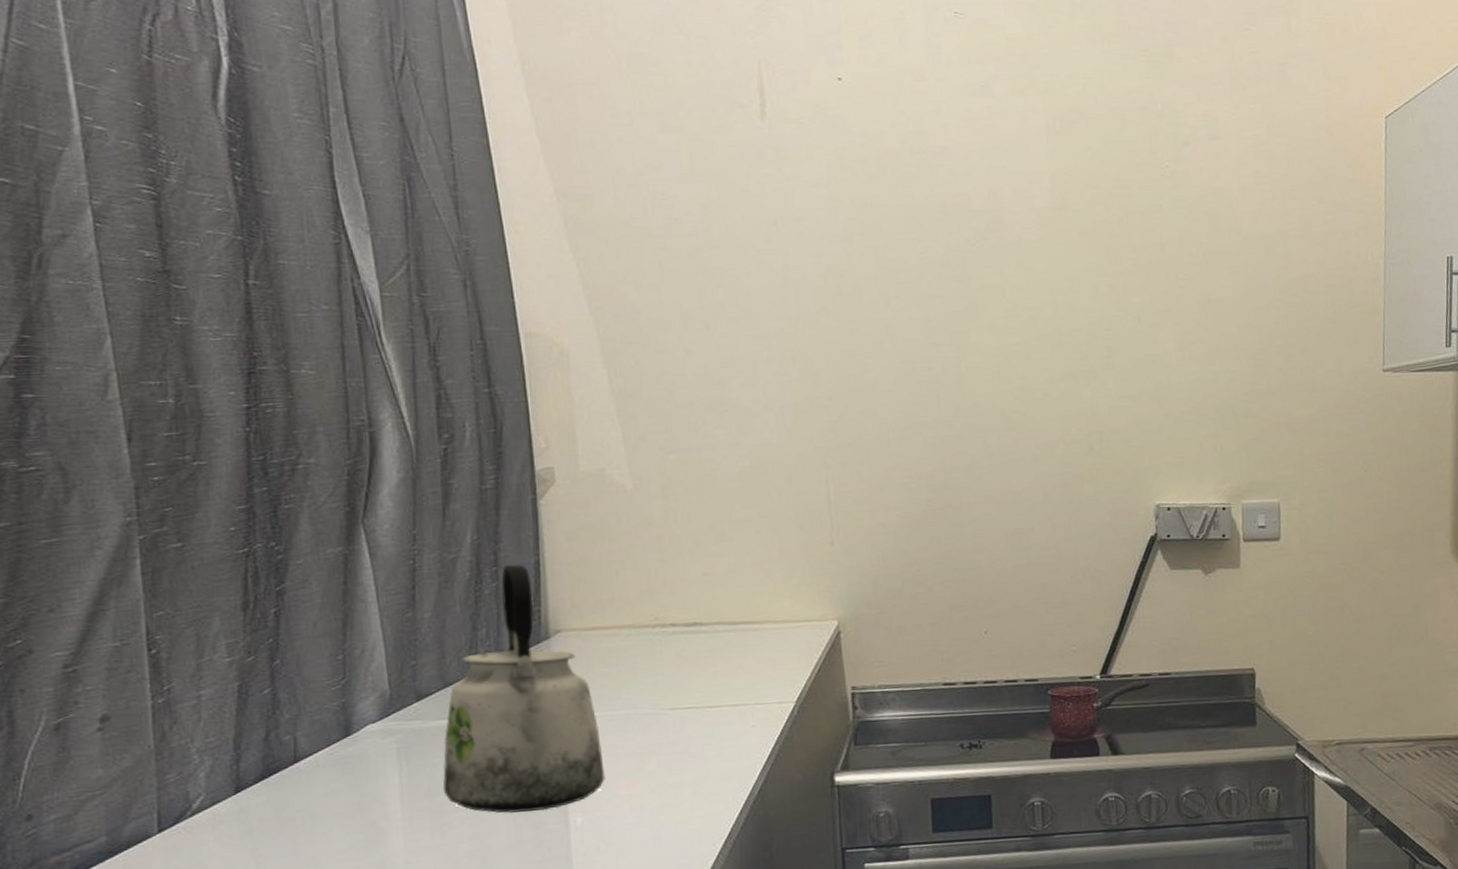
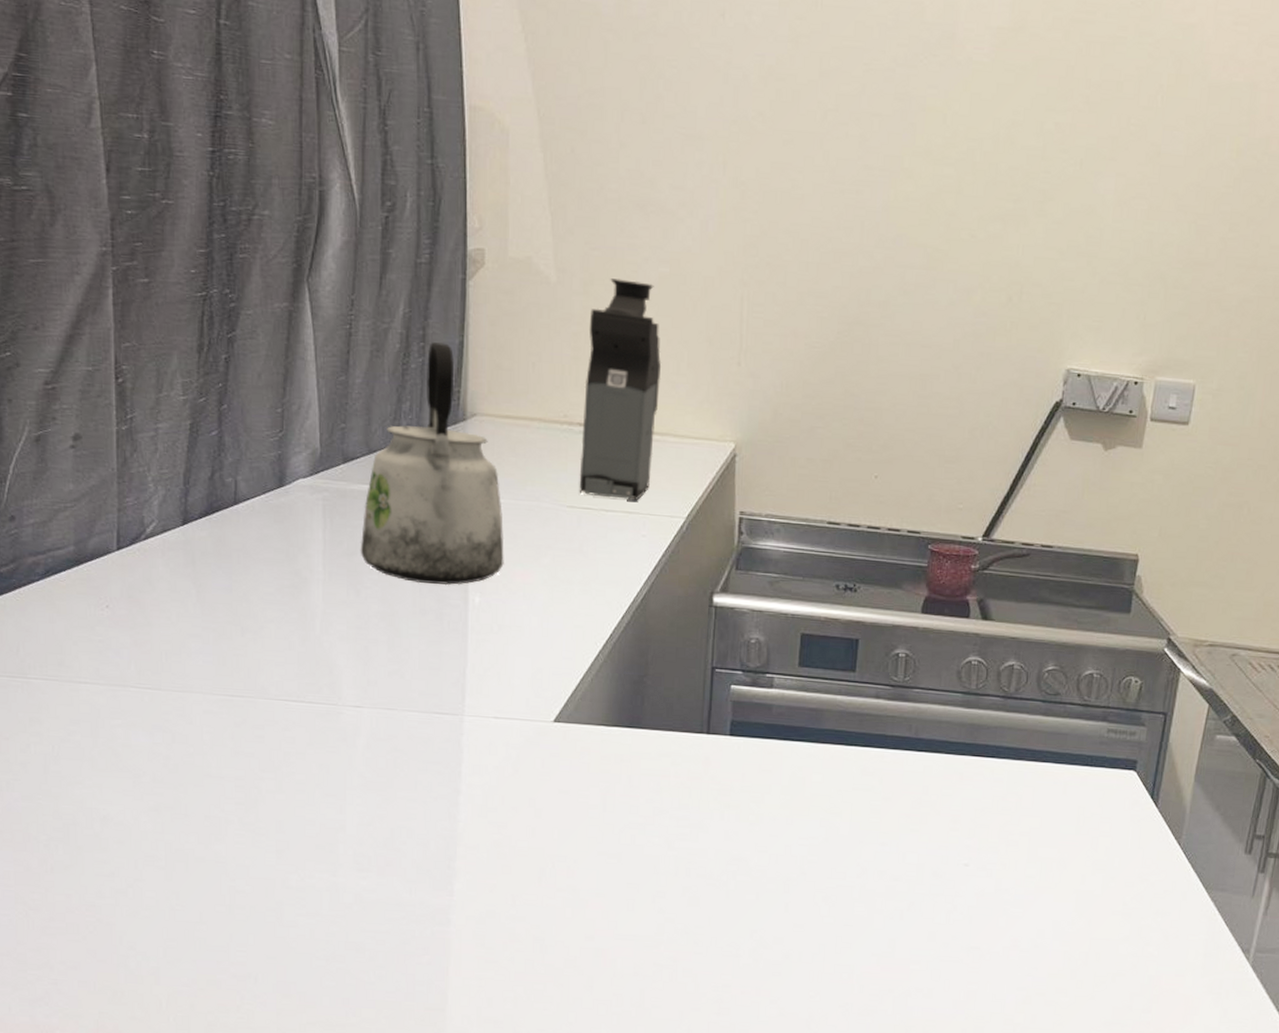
coffee maker: none [672,478,754,694] -> present [579,278,662,501]

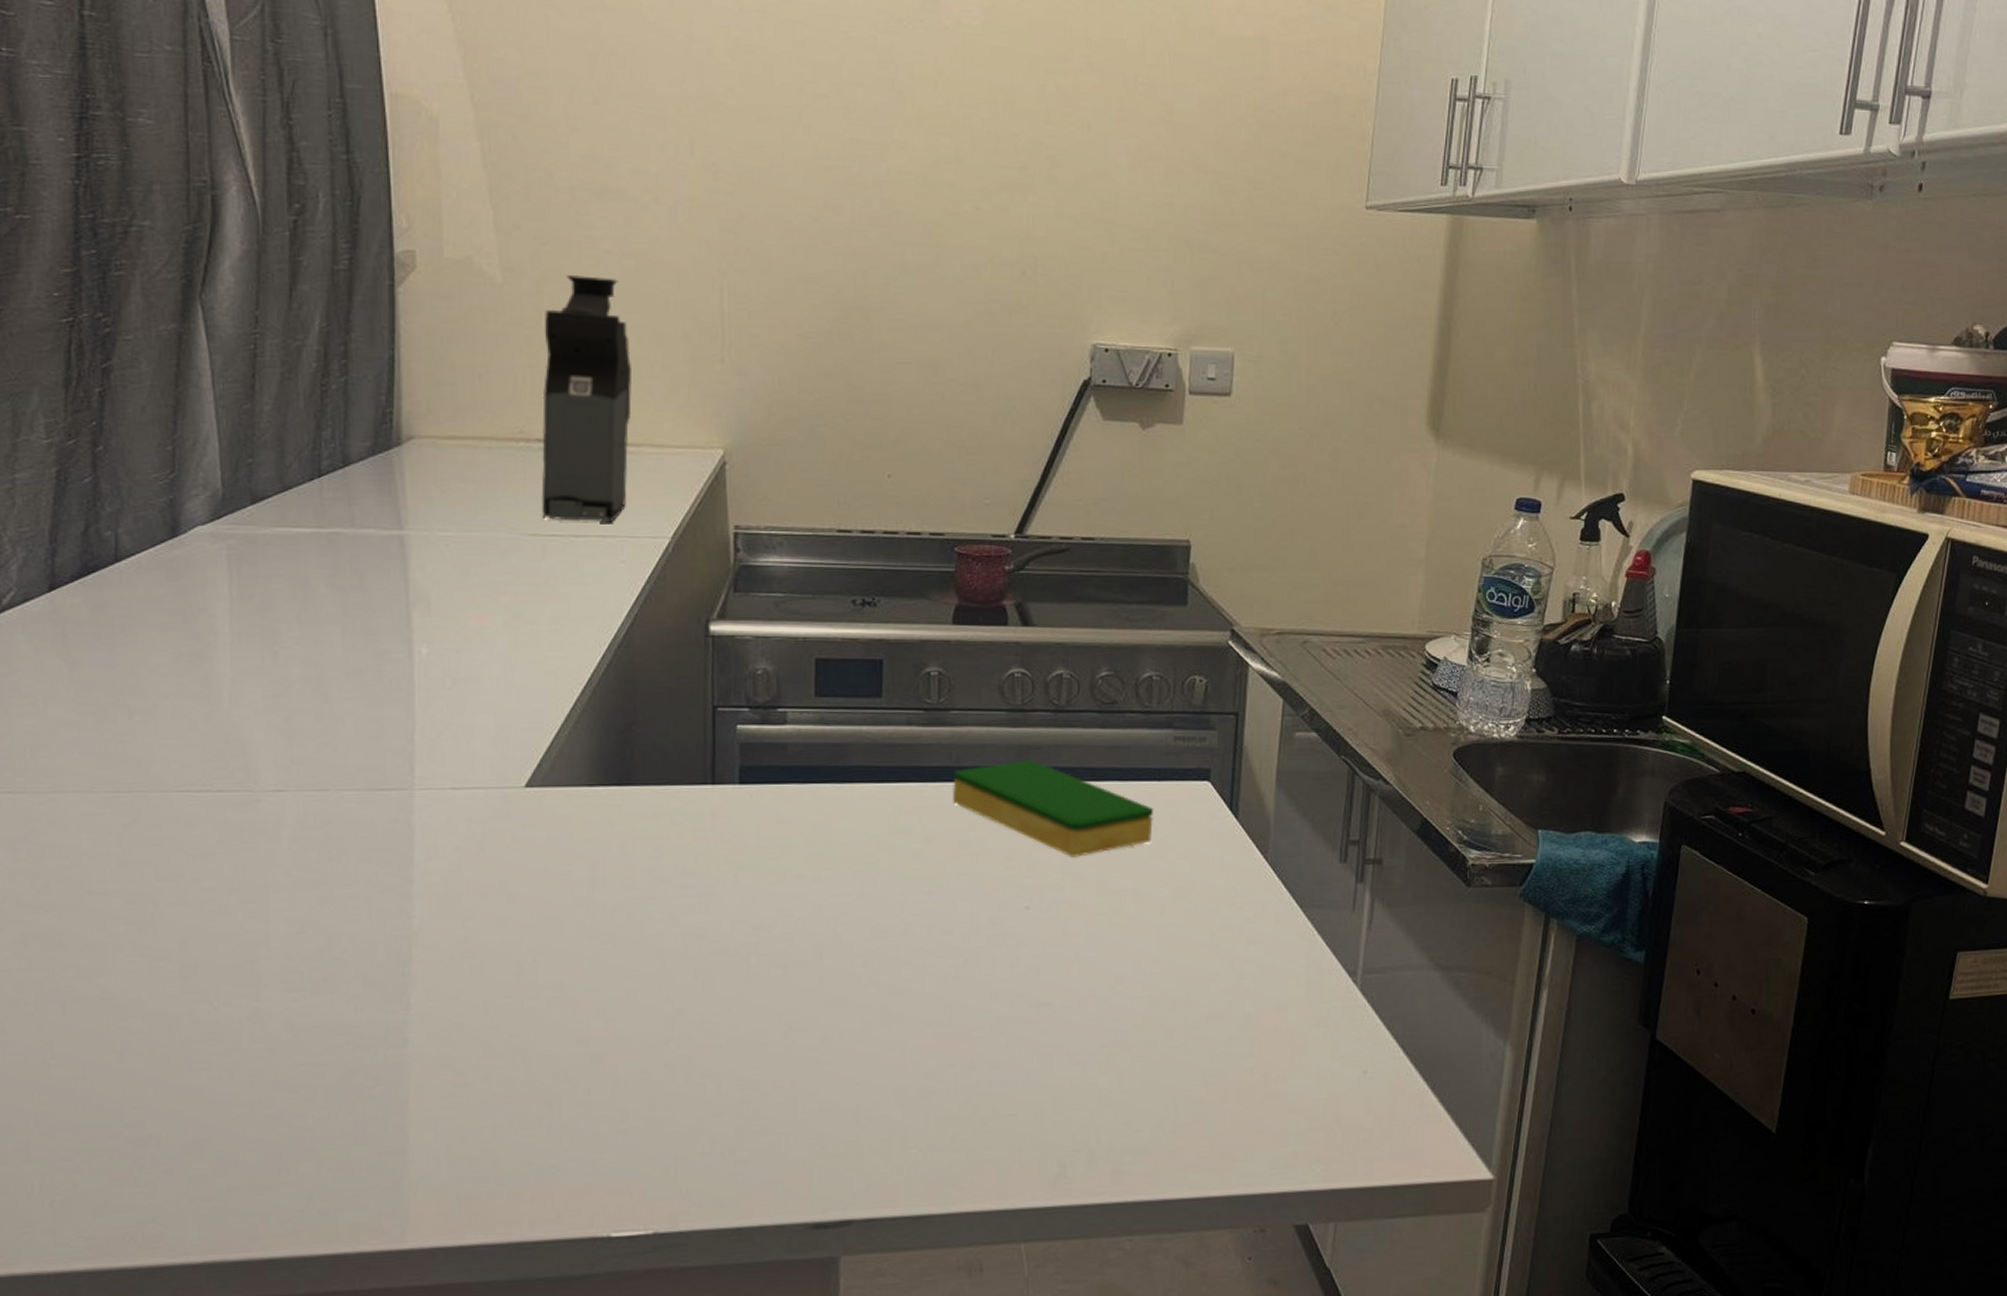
kettle: present [360,342,504,586] -> none [276,359,455,638]
dish sponge: none [909,737,1083,826] -> present [952,760,1153,857]

